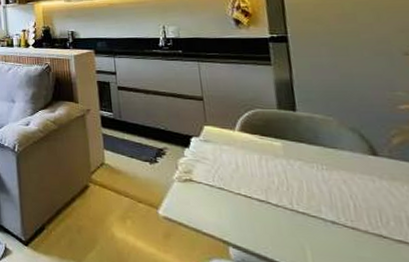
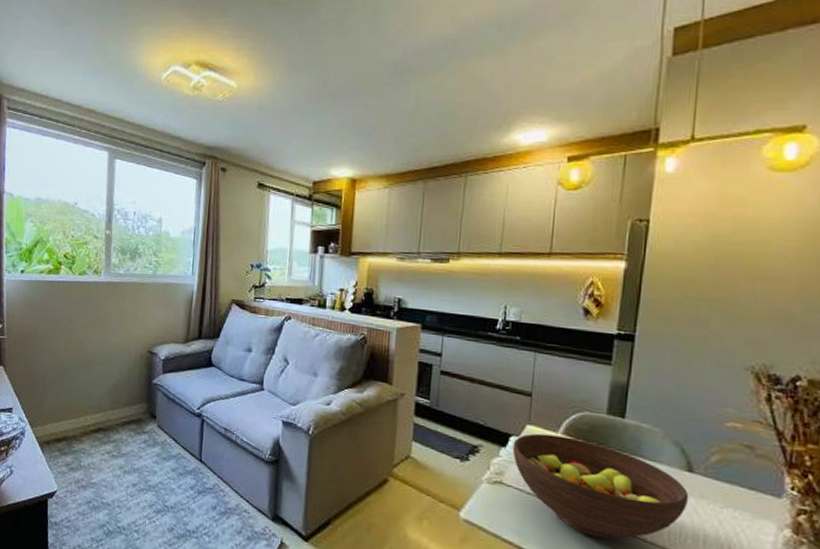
fruit bowl: none [195,132,381,227] -> present [512,433,689,540]

